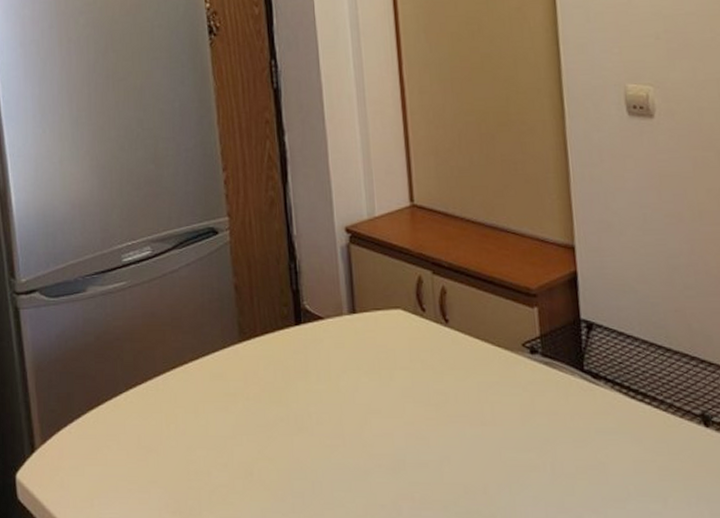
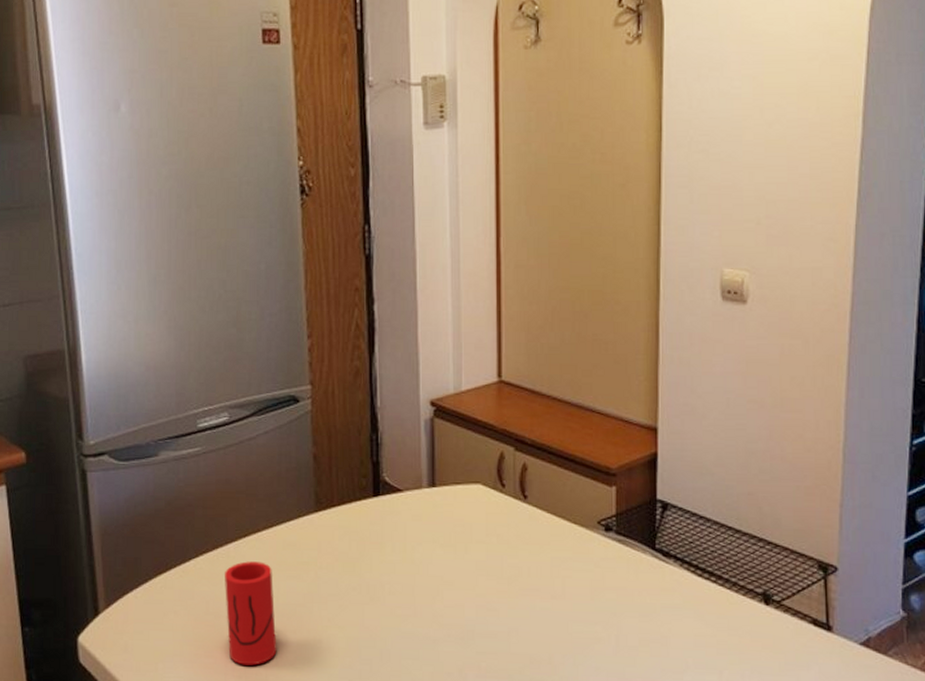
cup: none [154,394,209,500] -> present [225,561,277,666]

